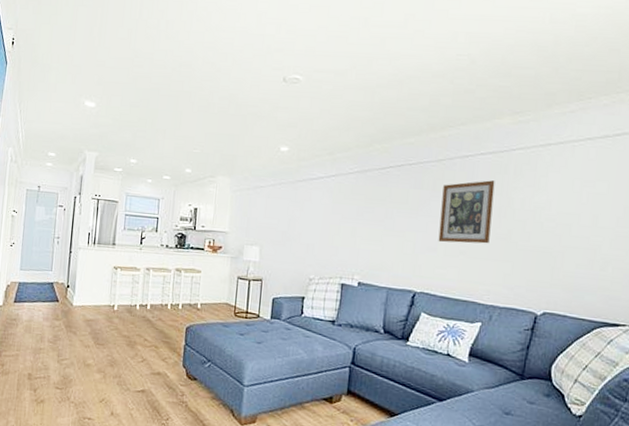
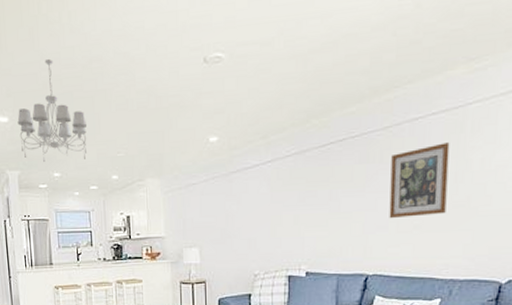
chandelier: none [103,57,169,151] -> present [17,58,87,162]

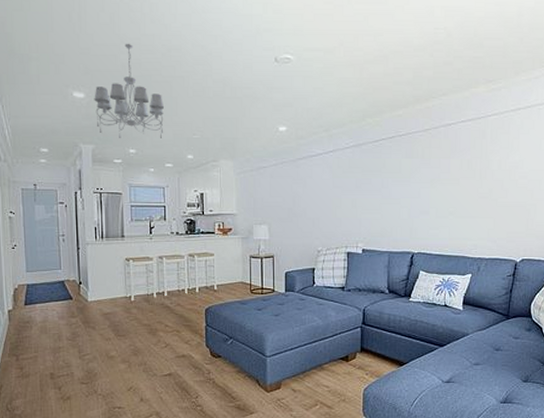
wall art: present [389,142,450,219] -> none [430,145,475,206]

